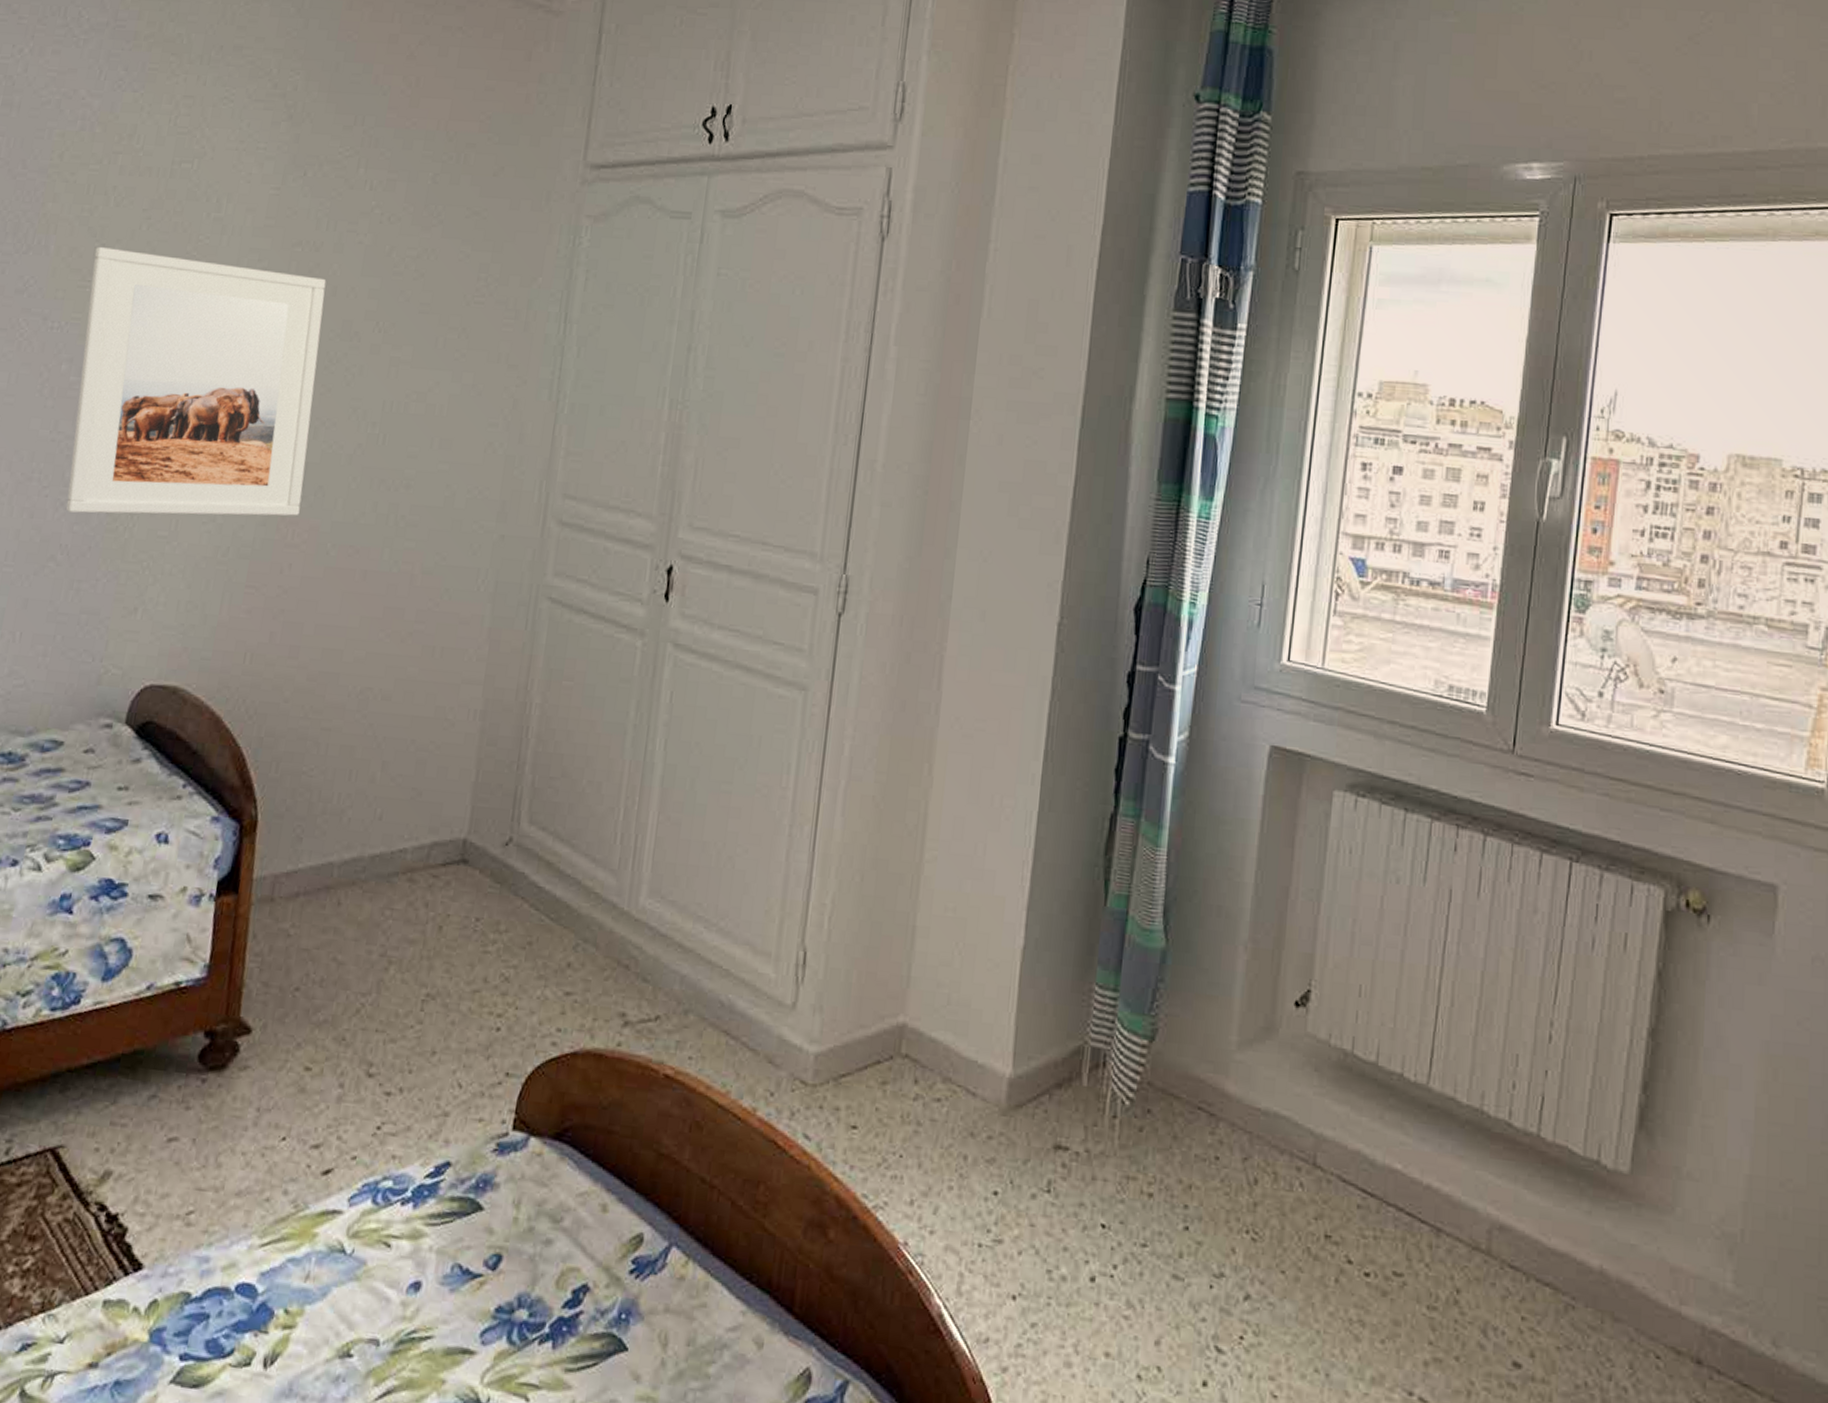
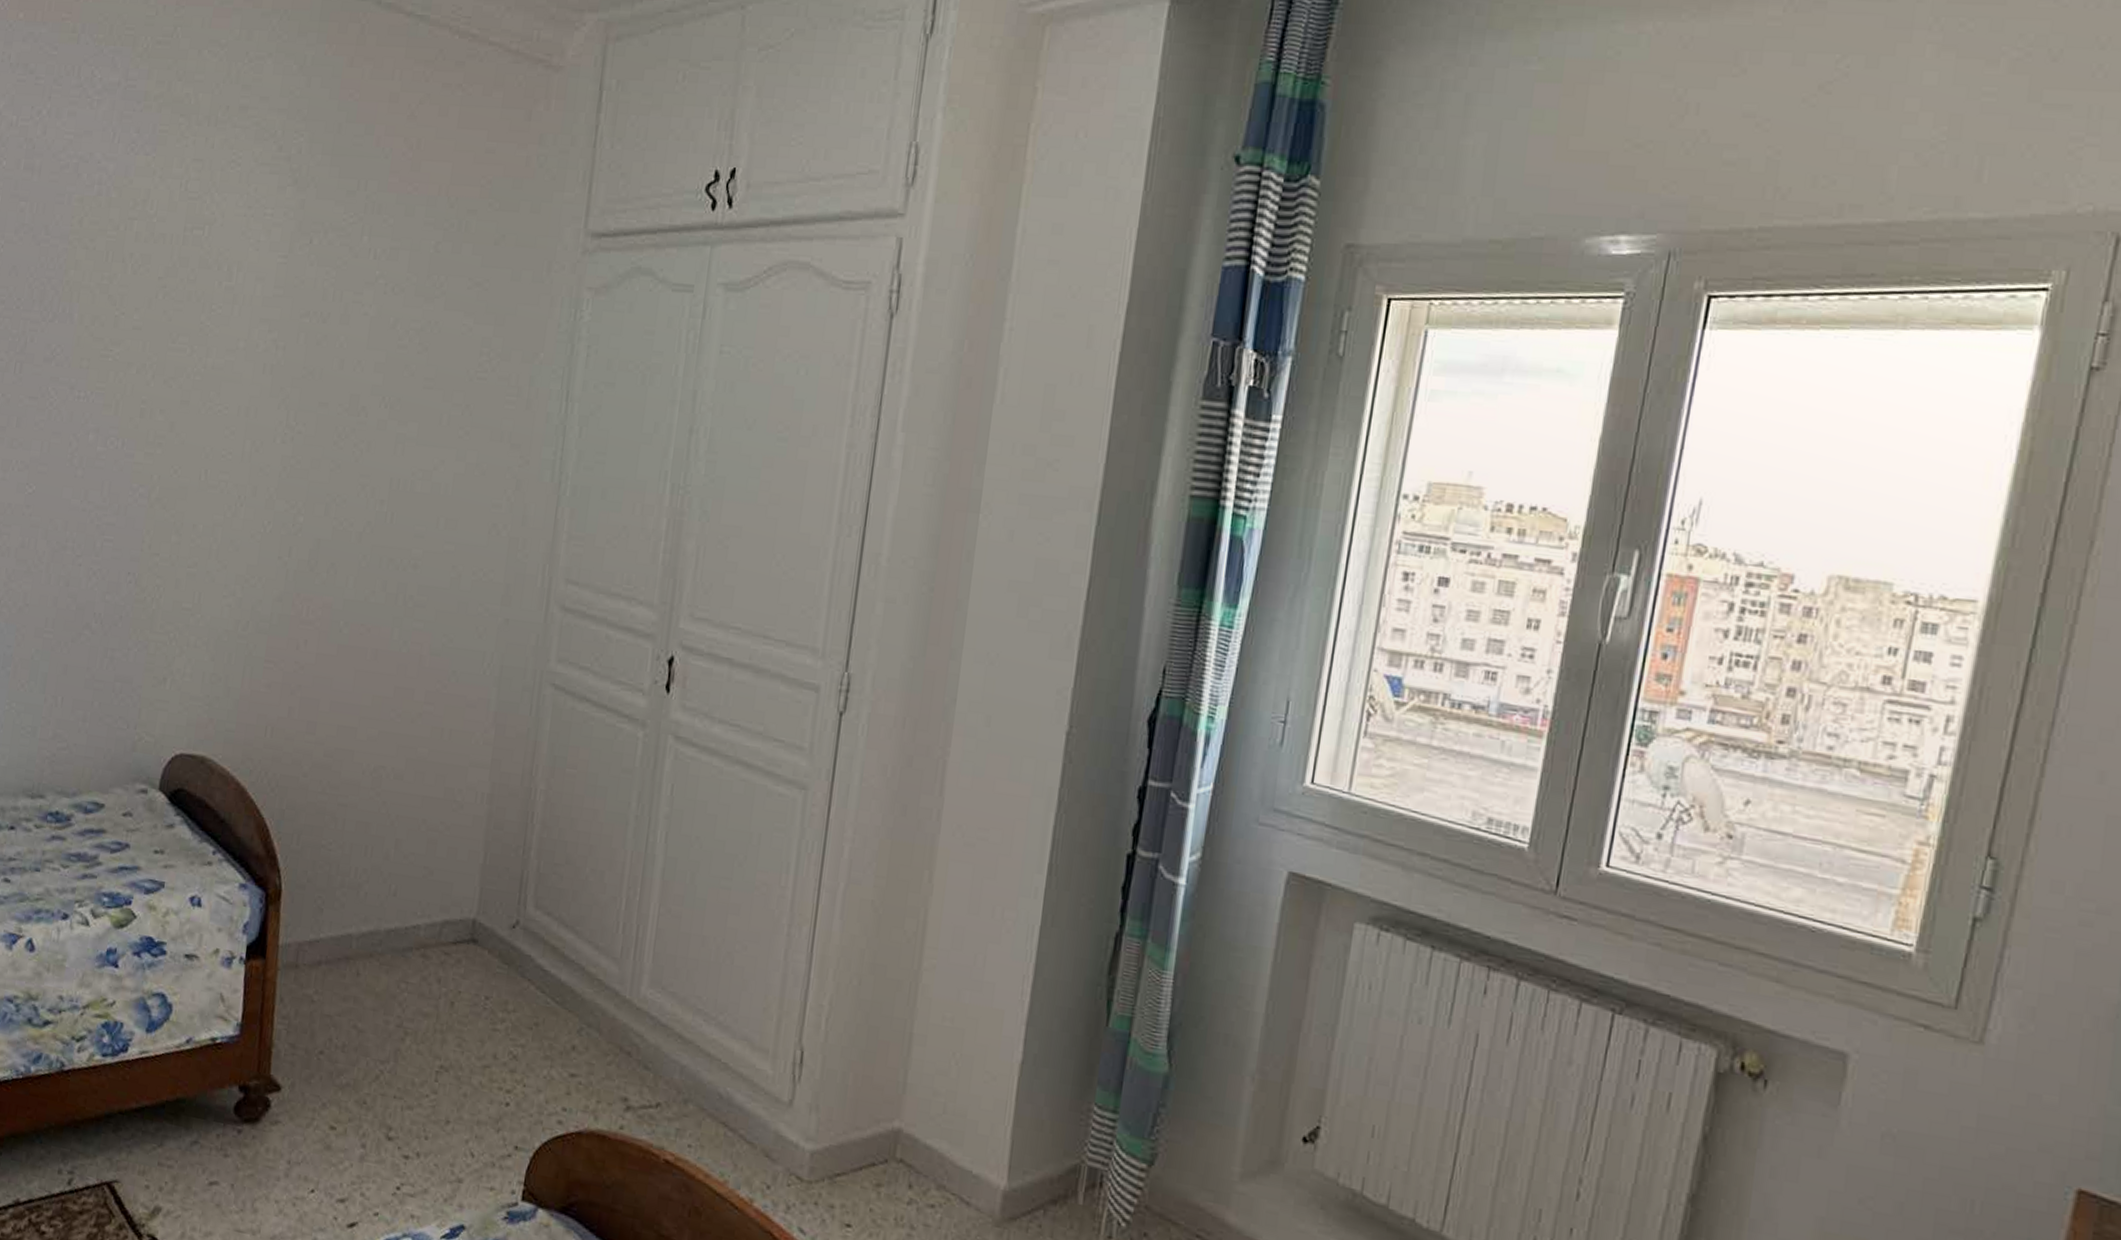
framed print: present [66,247,326,516] -> none [98,316,334,593]

